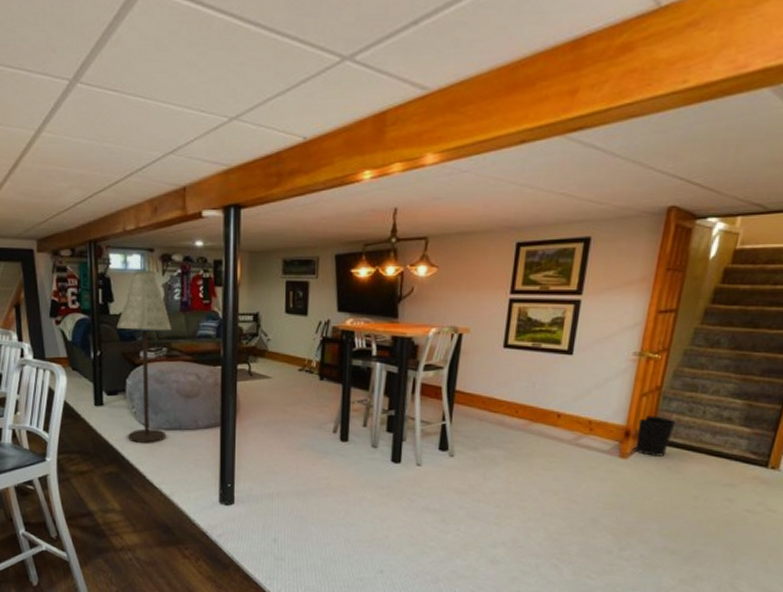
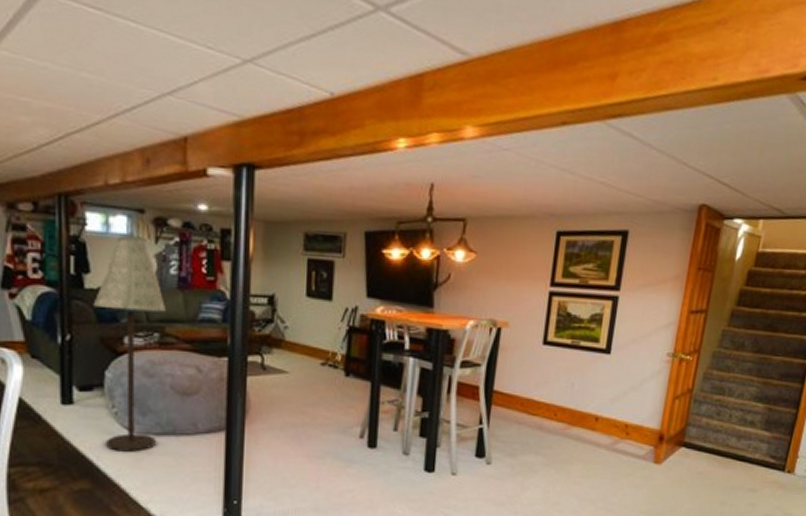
wastebasket: present [634,415,676,457] -> none [667,419,706,462]

